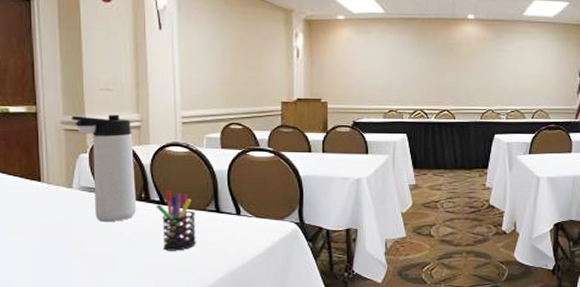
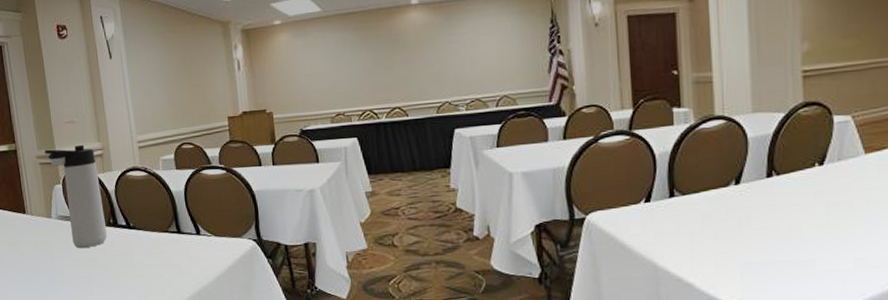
pen holder: present [155,191,197,251] -> none [123,215,163,274]

